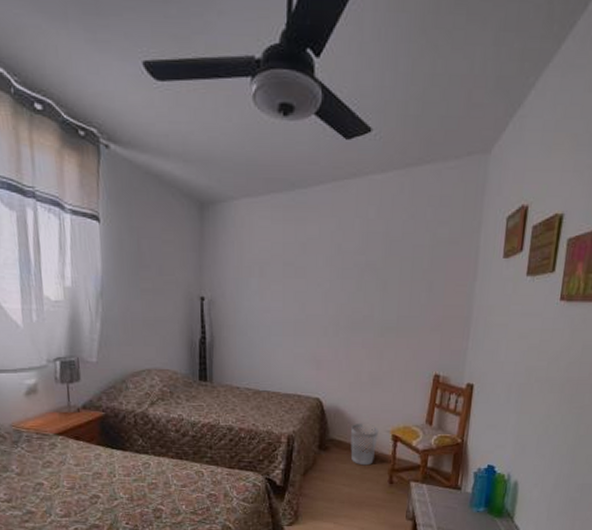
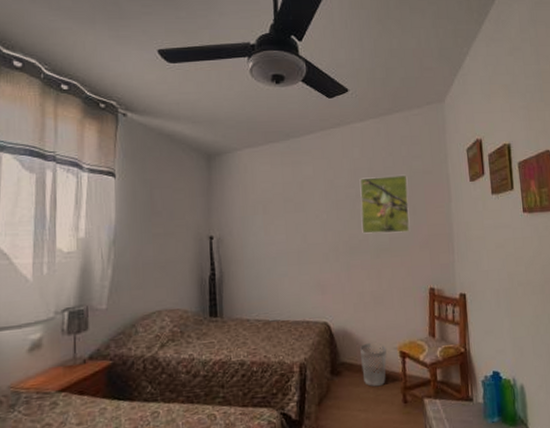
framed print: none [367,243,429,311] -> present [359,174,410,234]

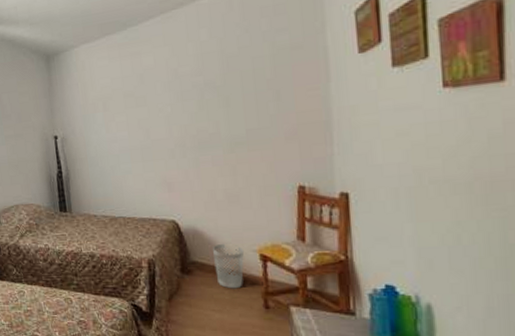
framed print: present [359,174,410,234] -> none [208,53,273,127]

